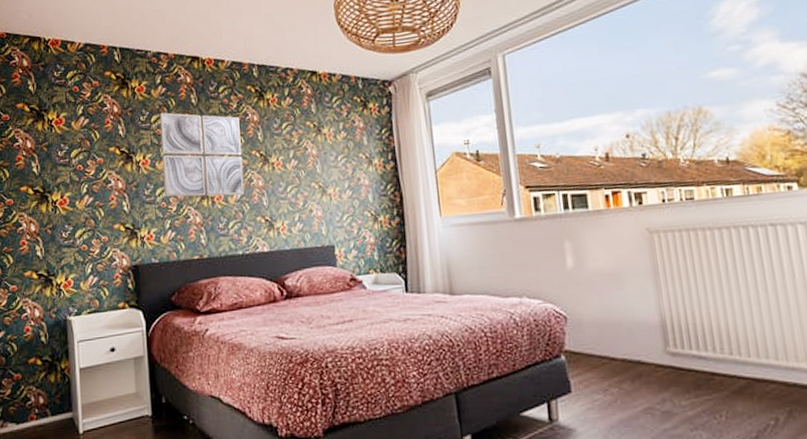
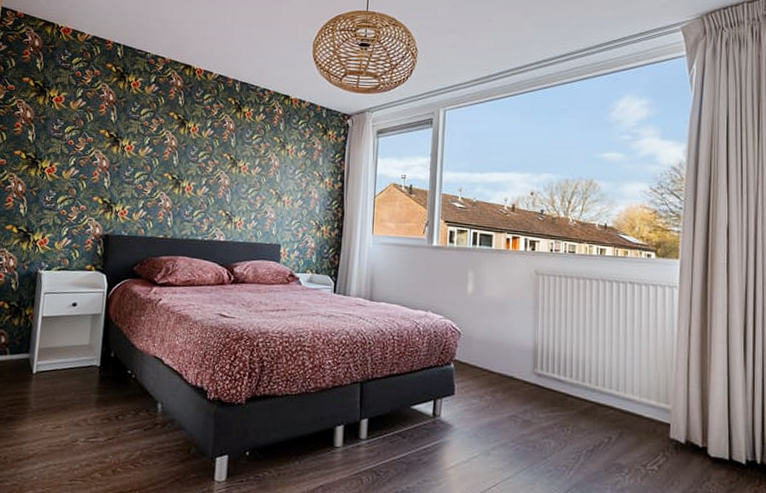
wall art: present [160,112,245,198] -> none [142,107,217,190]

